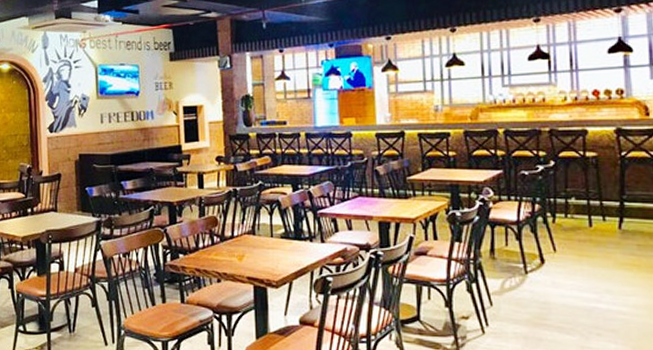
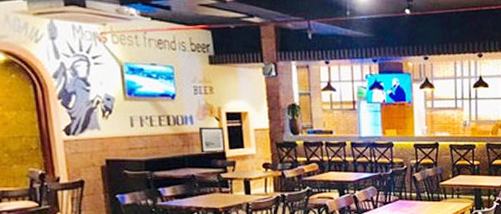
wall art: none [158,121,182,147] -> present [198,127,226,153]

